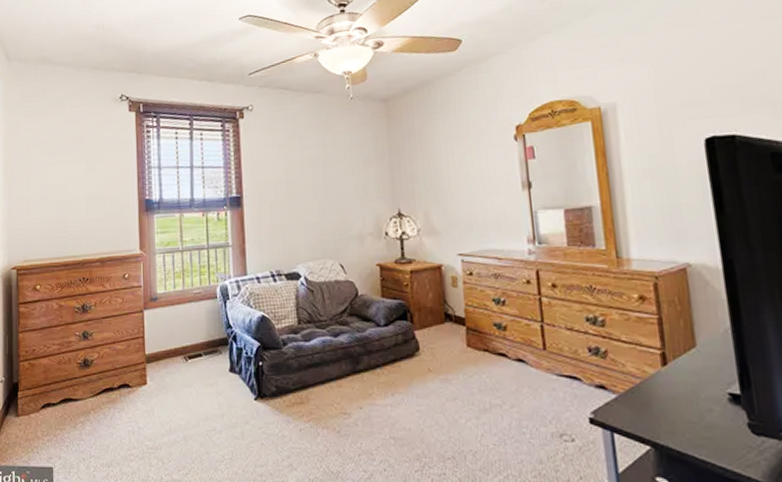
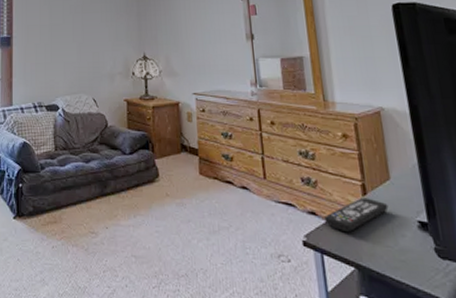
remote control: none [614,368,693,408] -> present [323,198,389,233]

